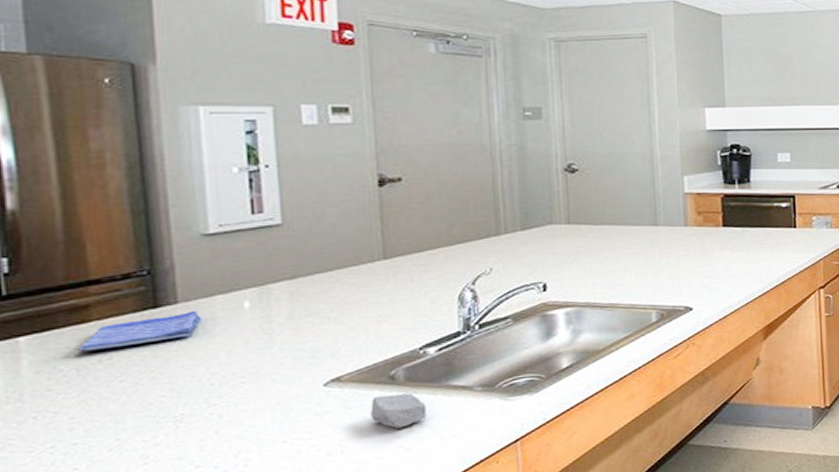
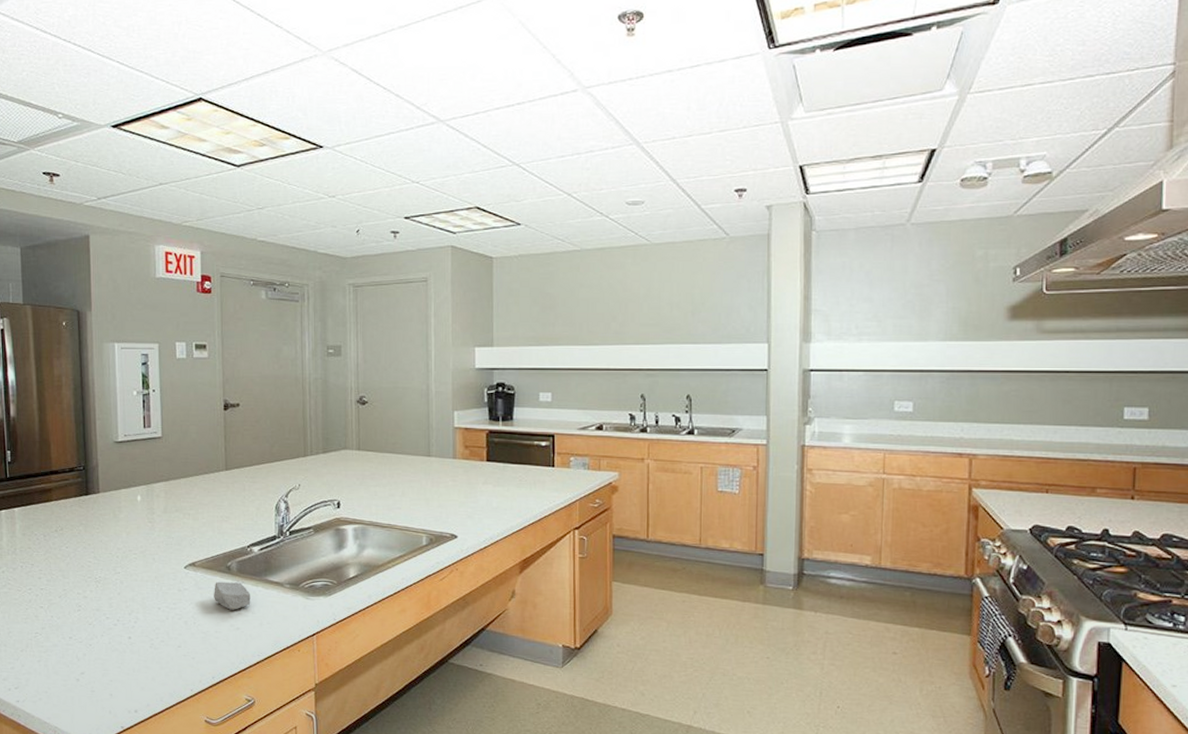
dish towel: present [78,310,202,351] -> none [45,499,113,523]

